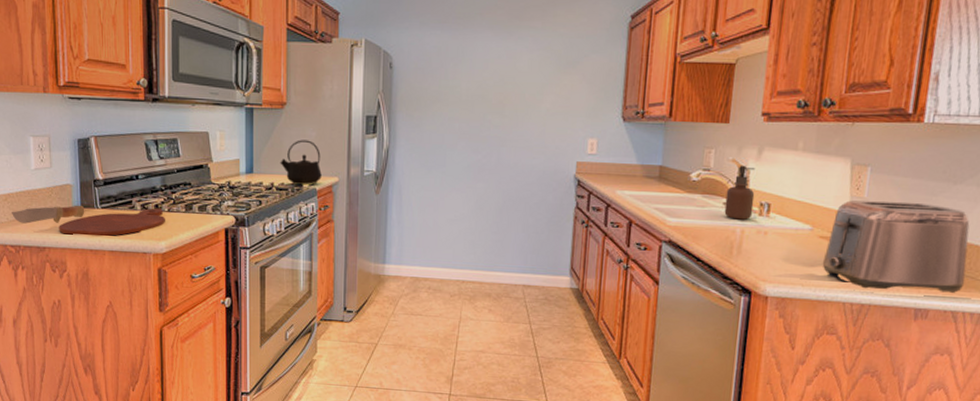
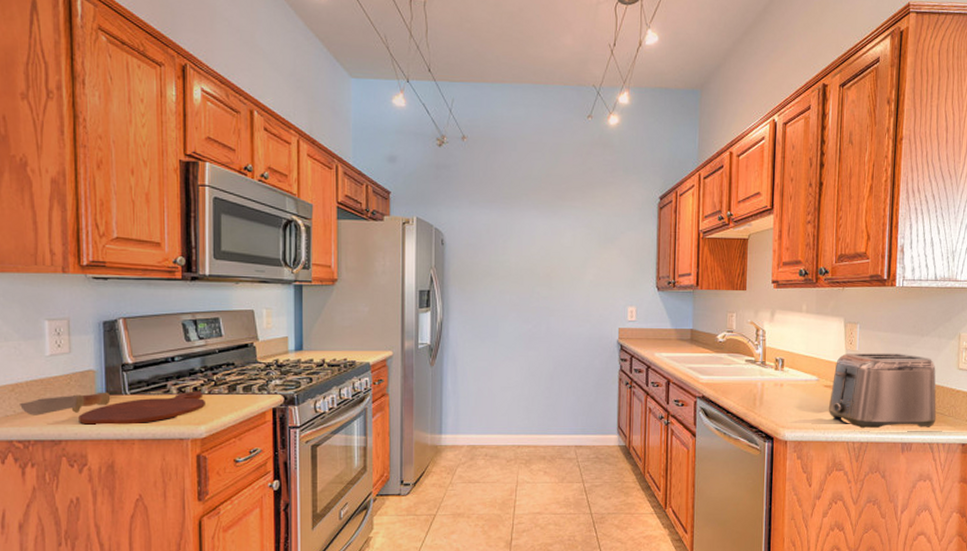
kettle: present [280,139,322,185] -> none [331,315,375,360]
soap dispenser: present [724,165,755,220] -> none [747,326,771,374]

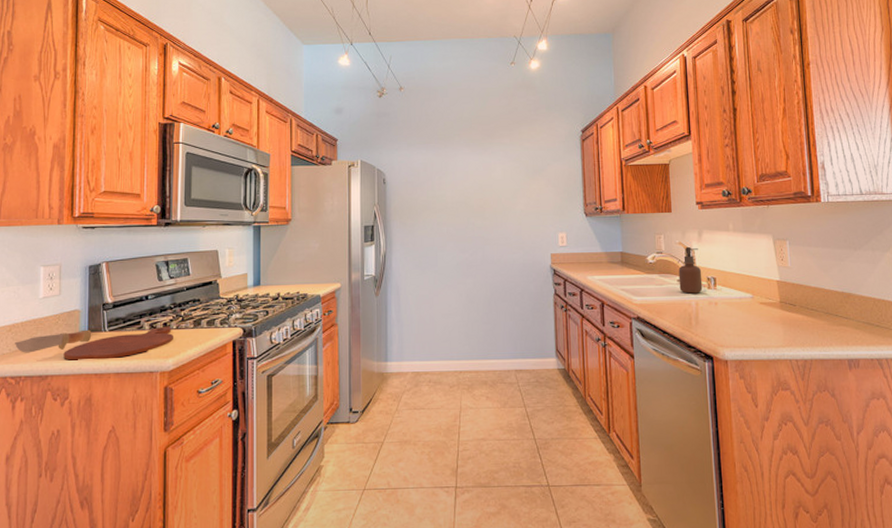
soap dispenser: none [747,326,771,374] -> present [678,246,703,294]
toaster: present [828,352,937,429] -> none [766,267,882,346]

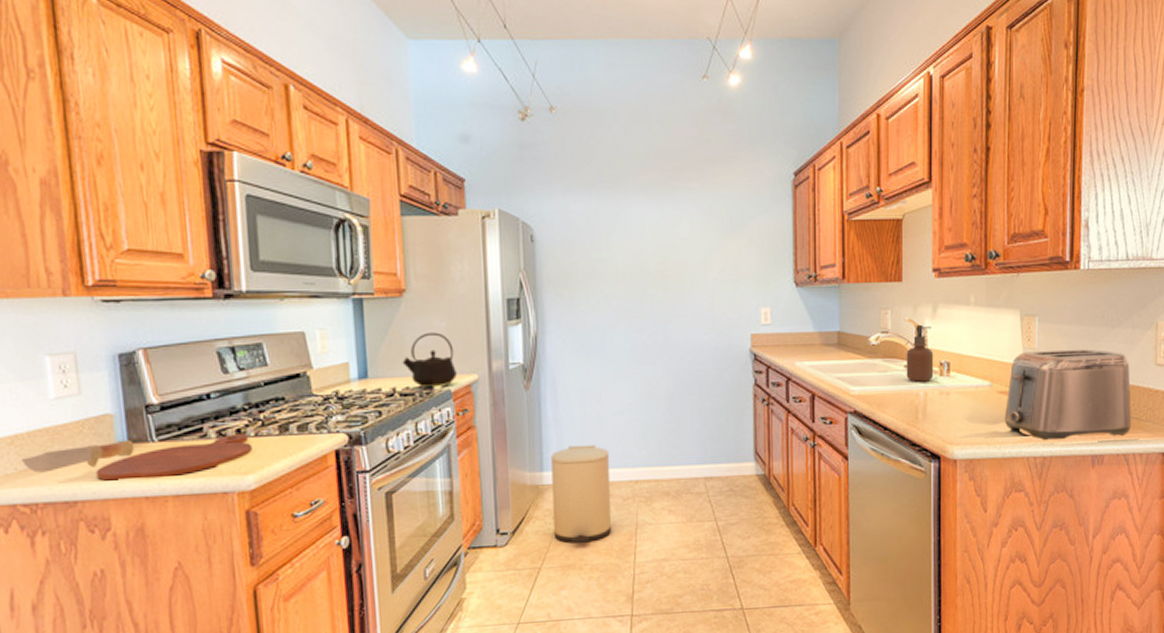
kettle: none [286,251,325,293] -> present [402,332,457,388]
pedal bin: none [393,341,441,422] -> present [550,445,612,544]
toaster: none [766,267,882,346] -> present [1004,349,1132,441]

